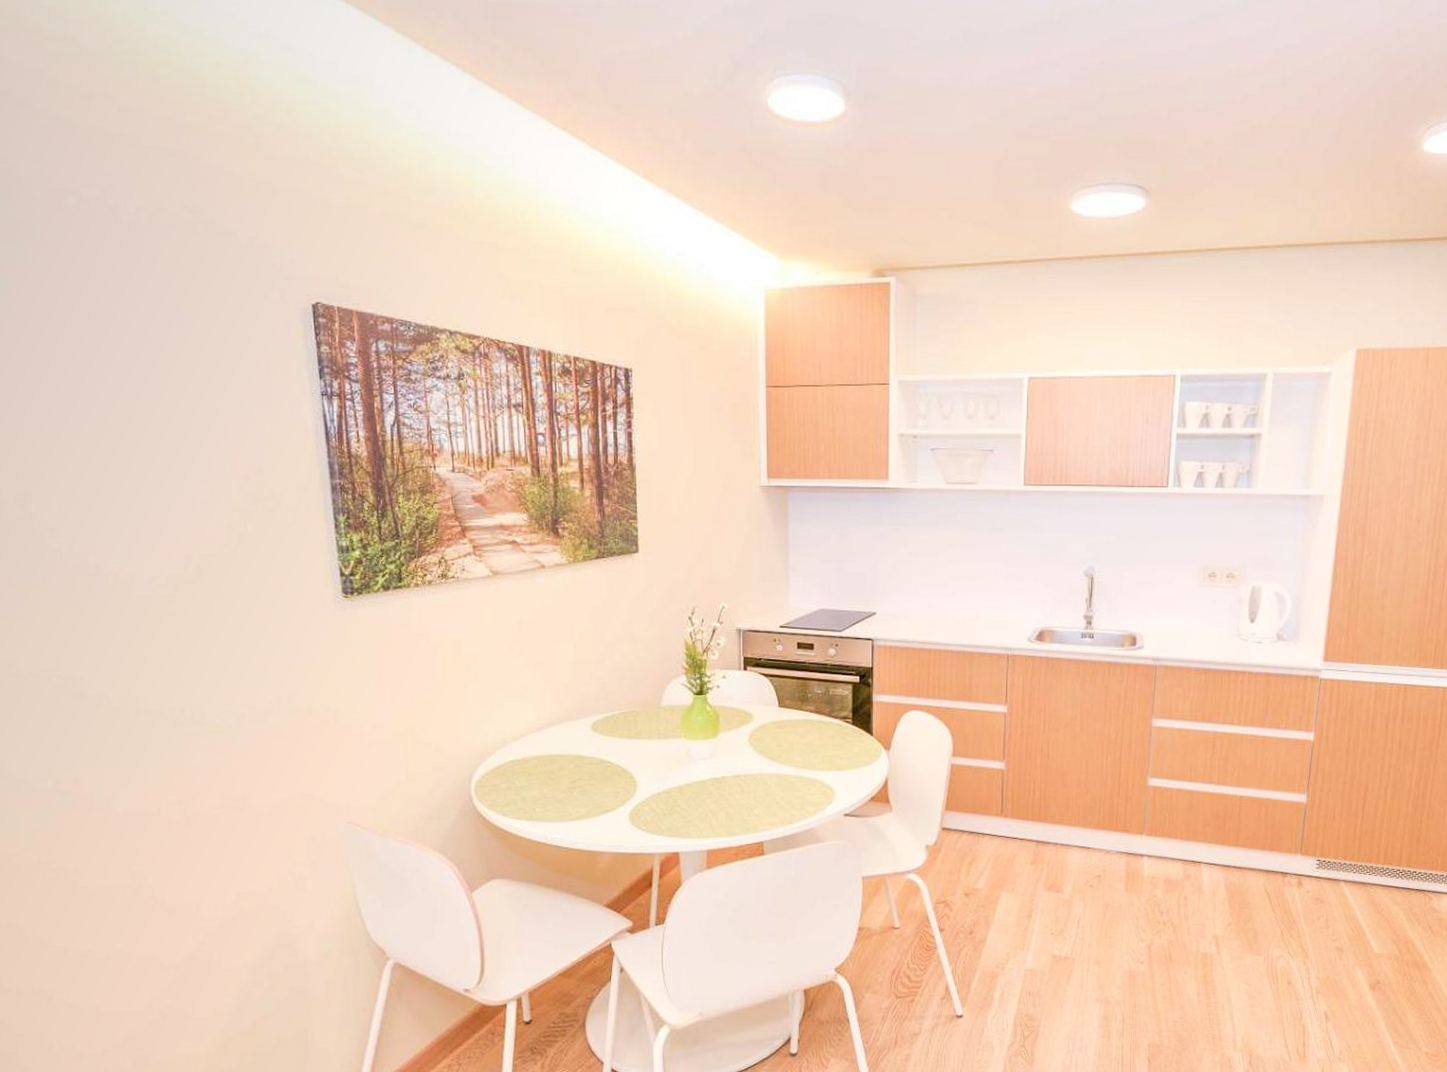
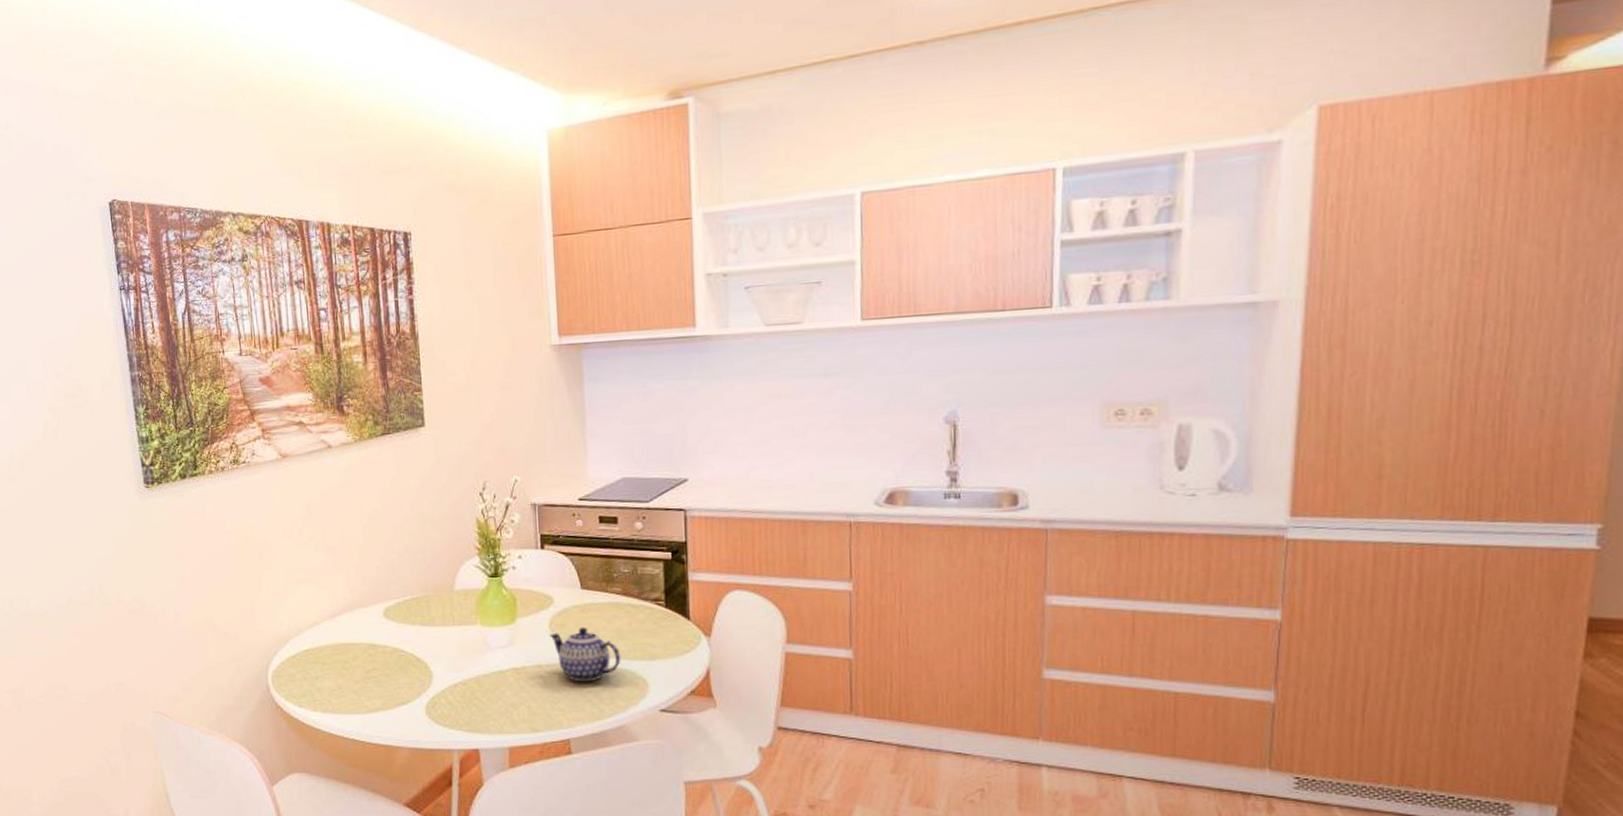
teapot: none [749,741,812,791] -> present [550,627,621,682]

